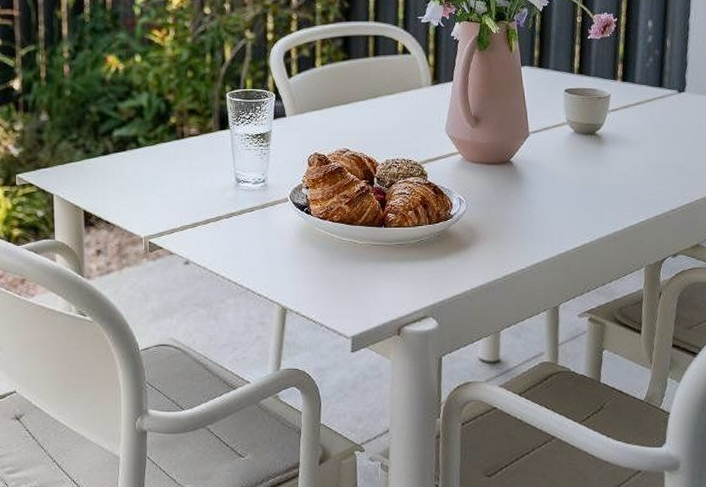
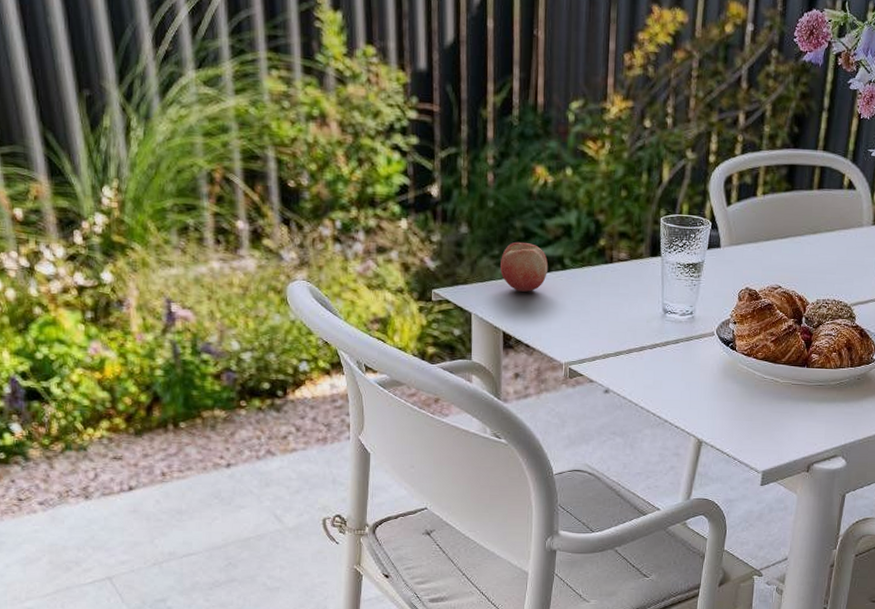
fruit: none [79,125,124,171] -> present [500,241,549,292]

